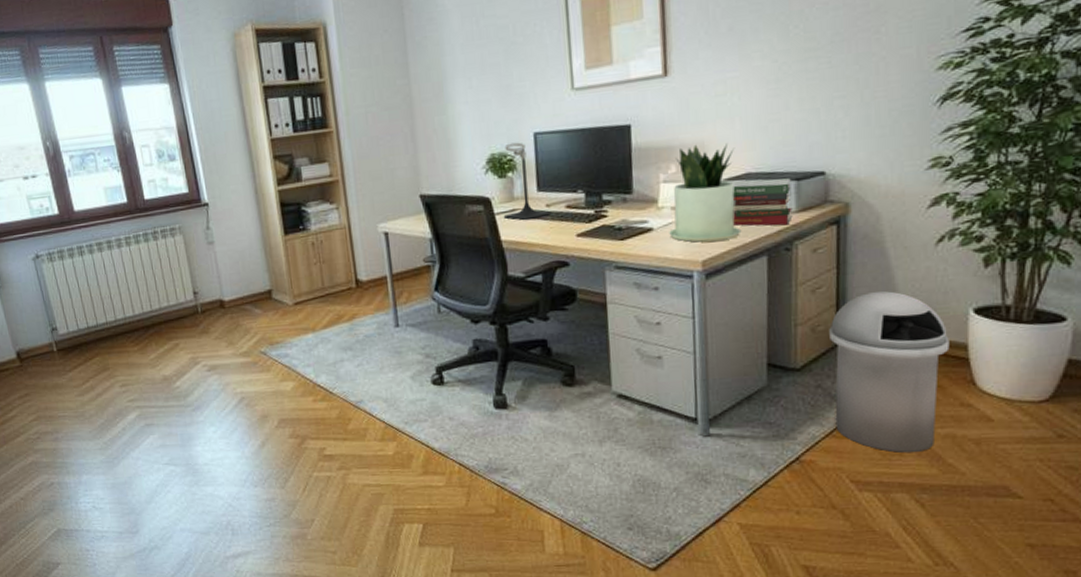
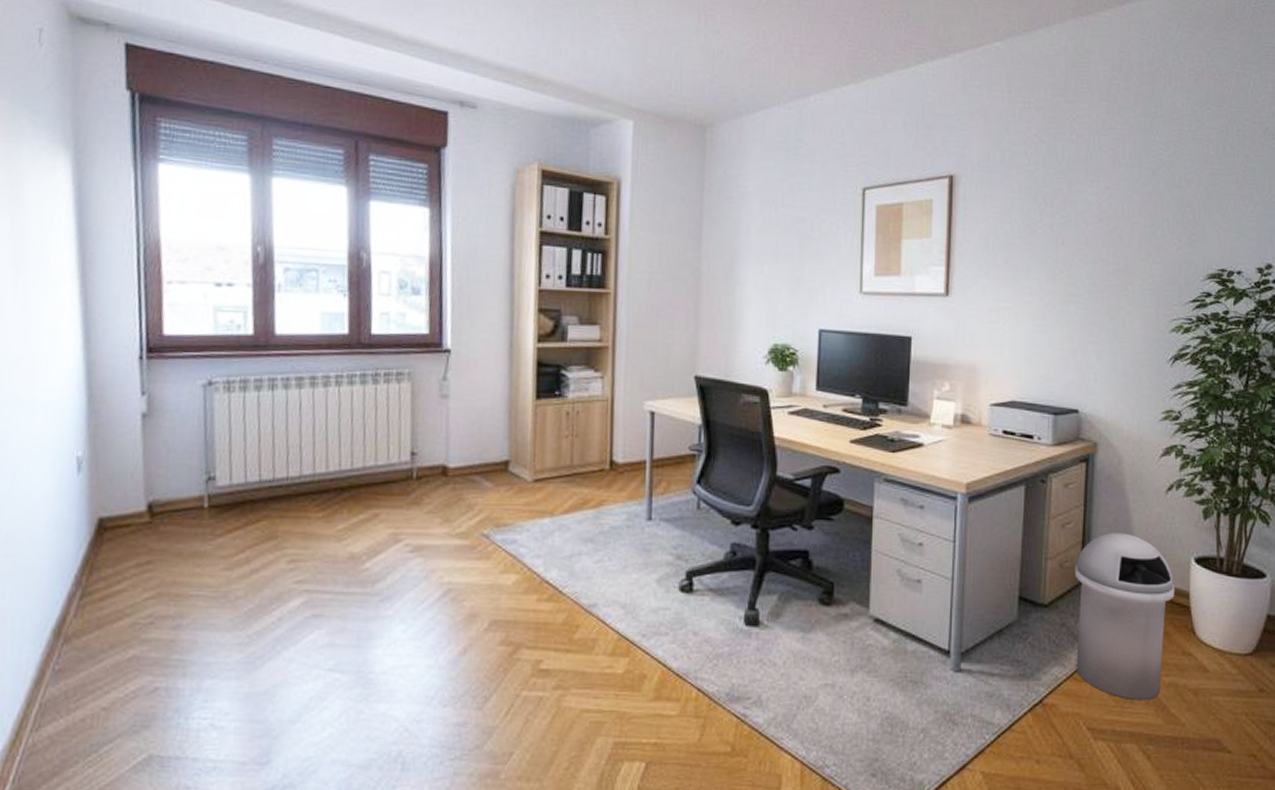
speaker stand: present [503,142,552,221] -> none [779,336,828,419]
planter: present [669,144,742,243] -> none [938,366,1004,465]
books: present [731,178,793,226] -> none [997,407,1049,457]

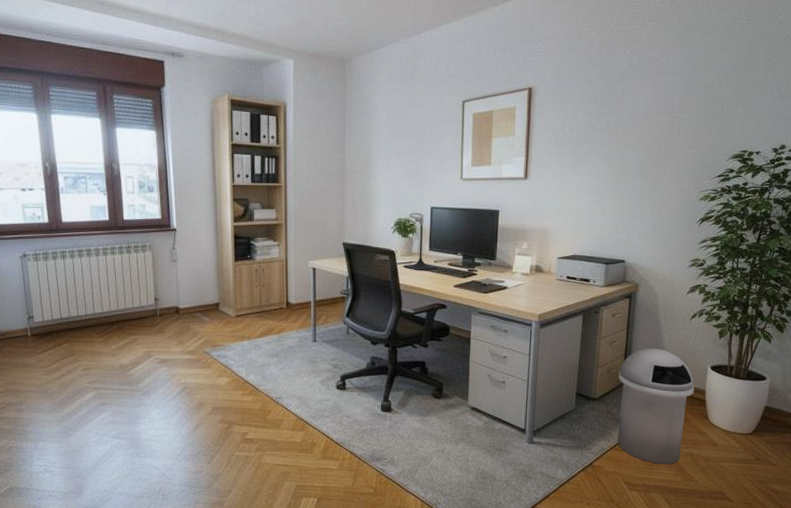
speaker stand: none [779,336,828,419] -> present [403,212,438,271]

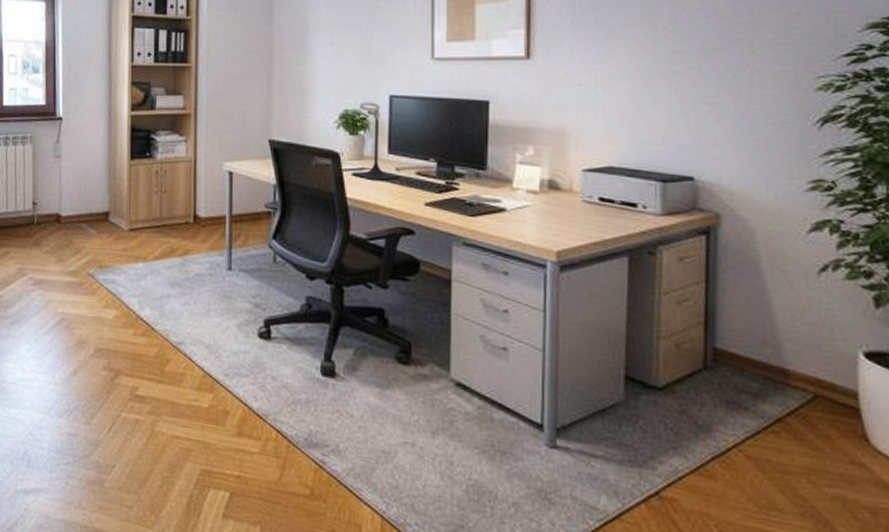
trash bin: present [617,348,694,464] -> none [696,314,837,511]

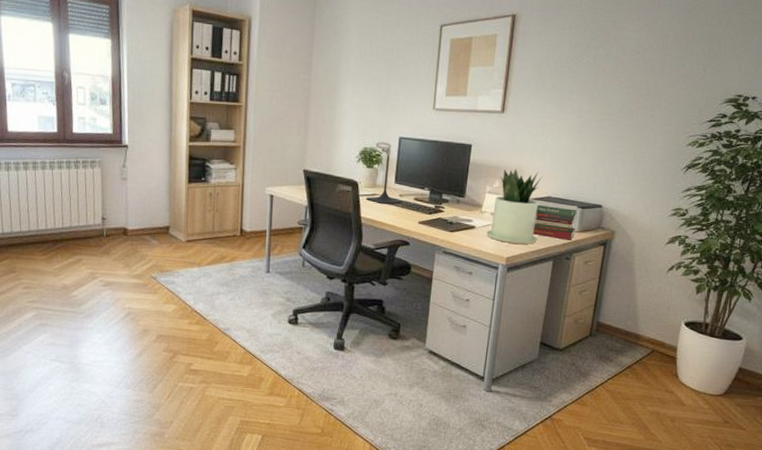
planter: none [523,130,601,233] -> present [486,168,543,244]
books: none [591,172,657,227] -> present [533,201,578,240]

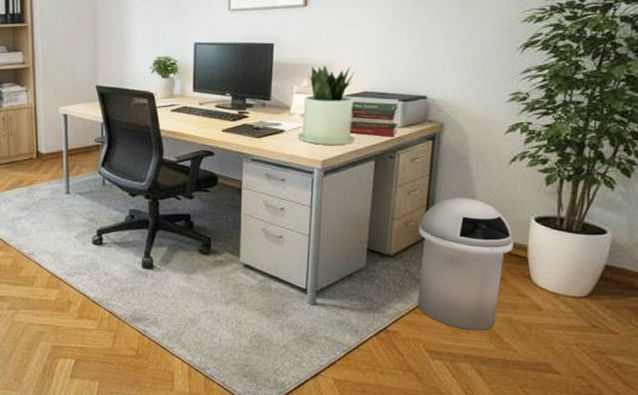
speaker stand: present [365,141,403,205] -> none [163,49,203,115]
trash bin: none [580,300,666,422] -> present [417,198,514,330]

